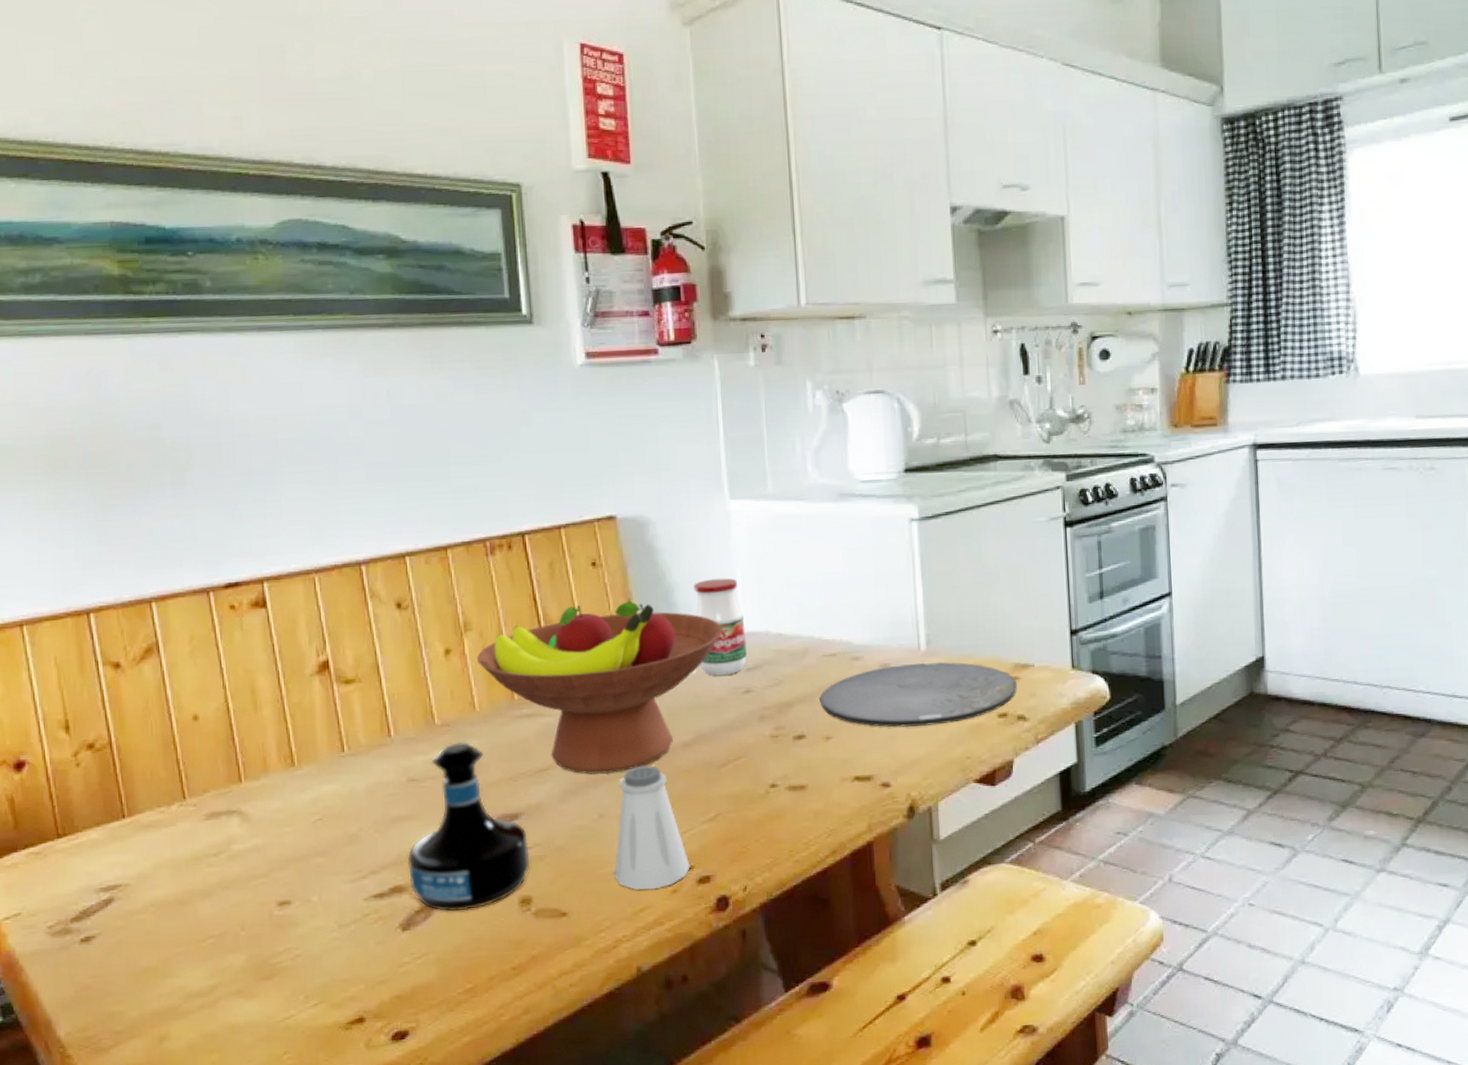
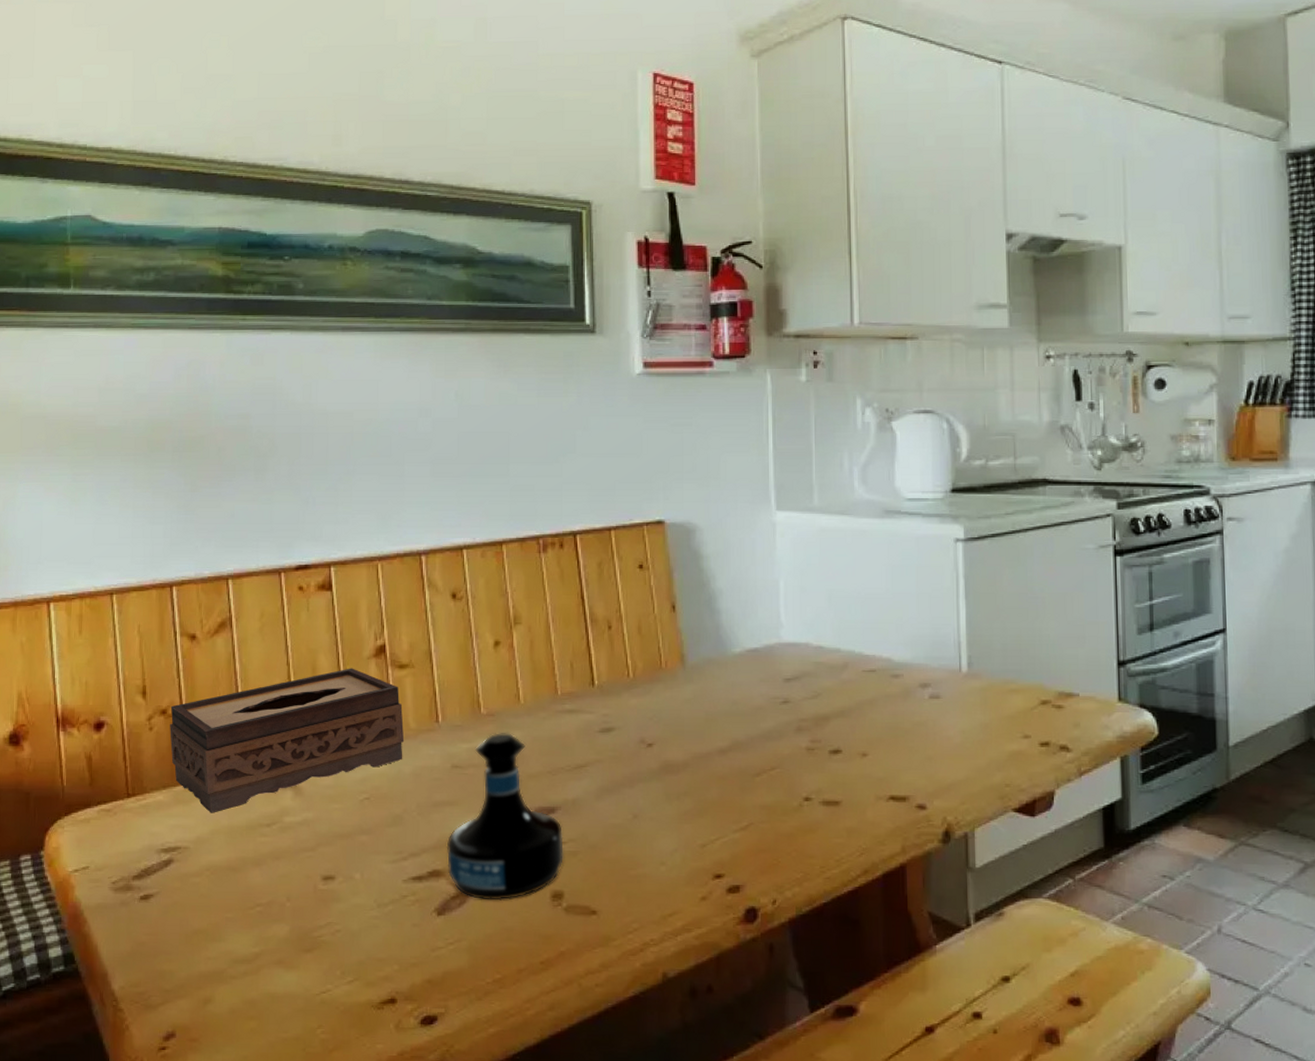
tissue box: none [98,686,356,848] -> present [170,668,405,813]
fruit bowl: present [476,600,723,774] -> none [524,604,763,775]
saltshaker: present [613,765,690,890] -> none [644,768,721,895]
jar: present [694,578,747,676] -> none [737,587,787,684]
plate: present [819,661,1017,728] -> none [857,684,1060,749]

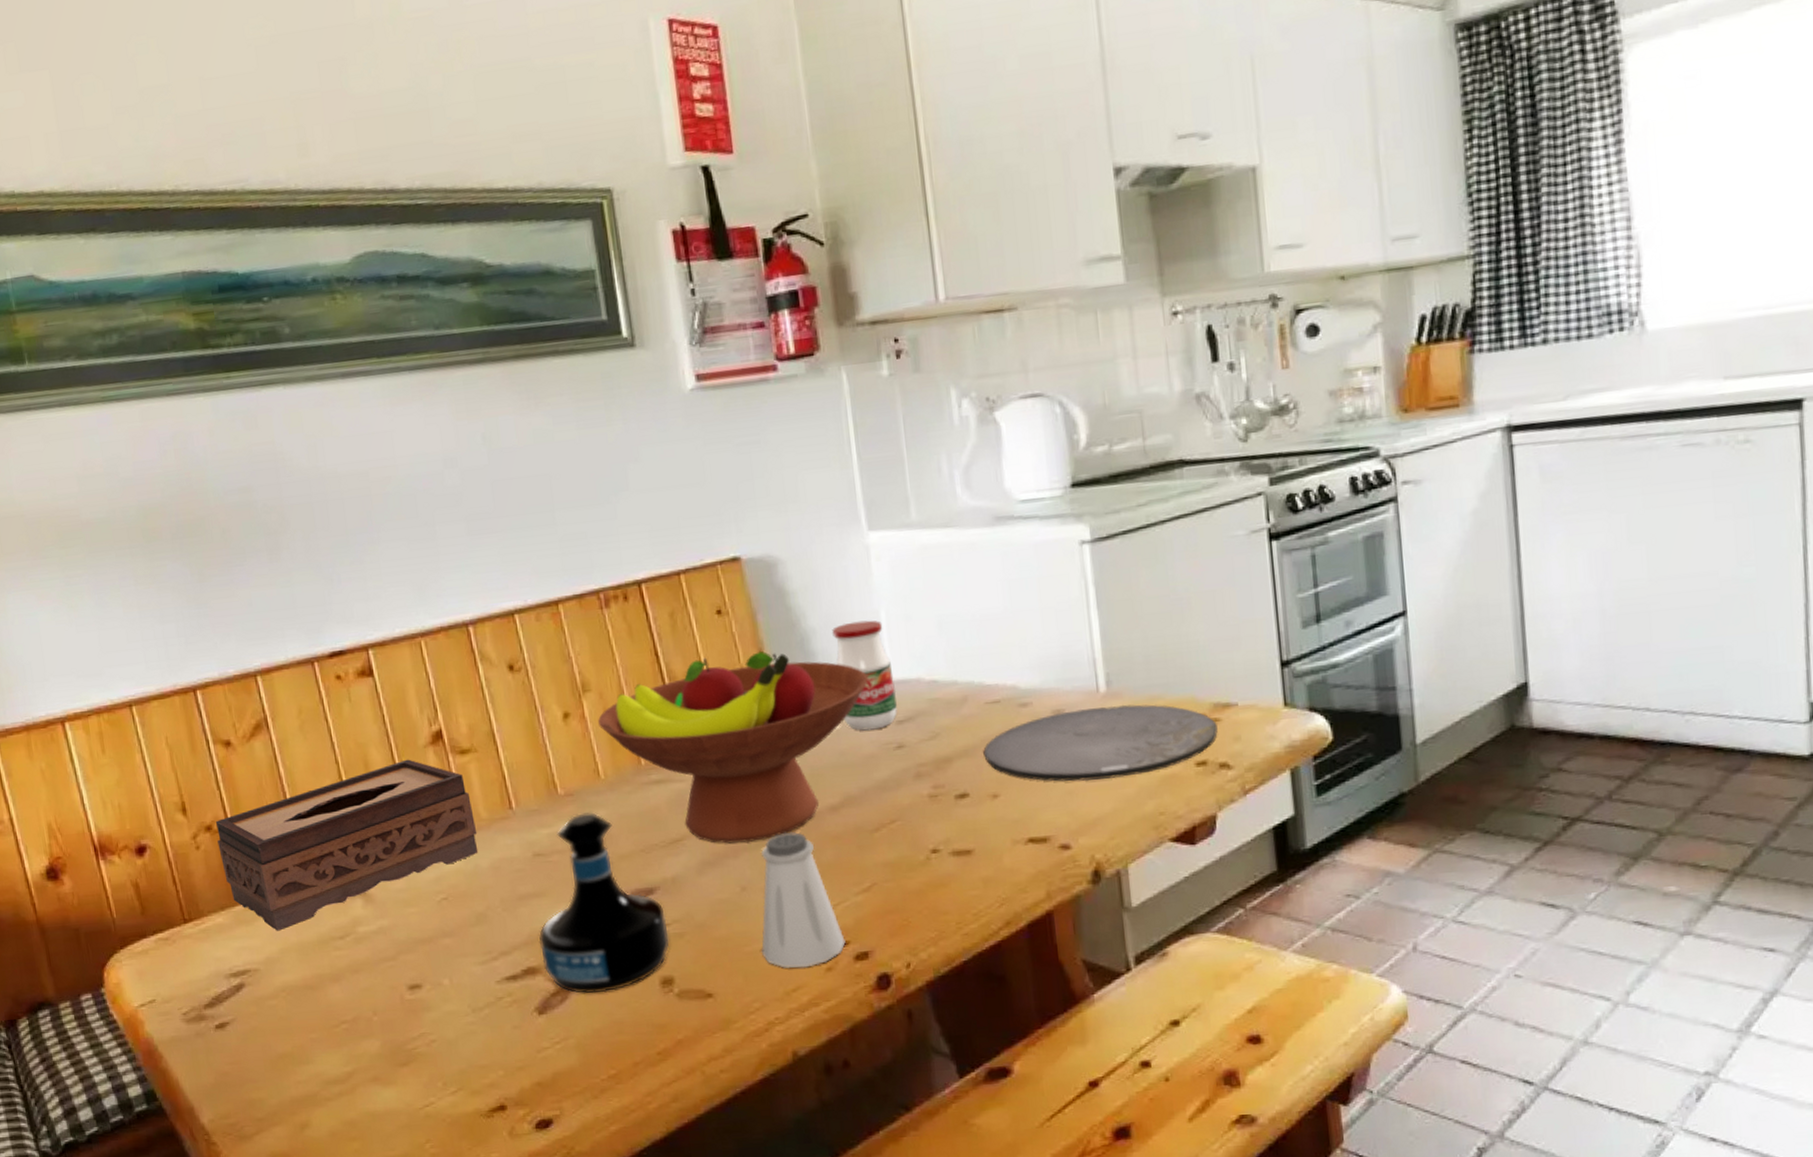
fruit bowl: none [524,604,763,775] -> present [597,650,868,844]
saltshaker: none [644,768,721,895] -> present [761,831,846,968]
jar: none [737,587,787,684] -> present [832,620,897,731]
plate: none [857,684,1060,749] -> present [983,704,1218,782]

